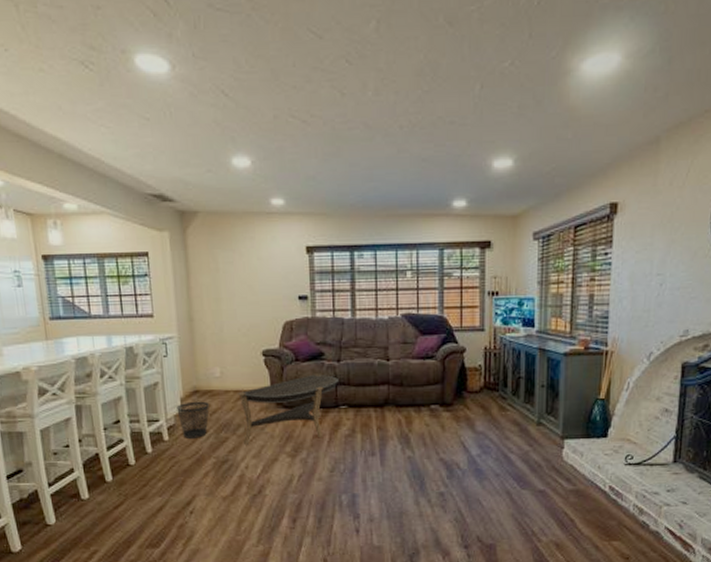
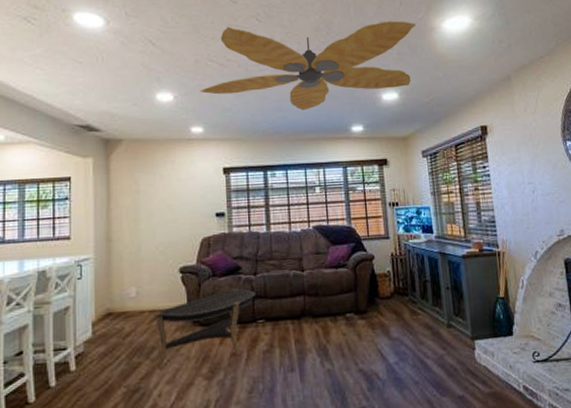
wastebasket: present [176,401,210,439] -> none [87,324,122,367]
ceiling fan: none [280,60,546,180] -> present [200,20,415,111]

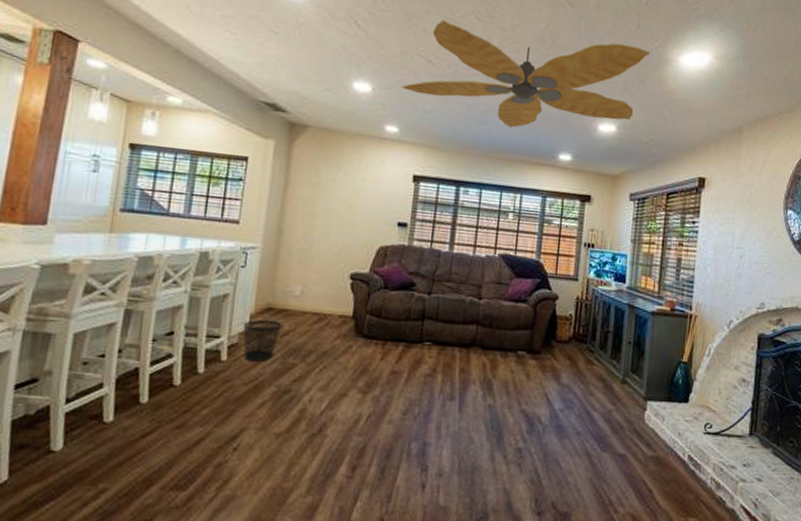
wastebasket: none [87,324,122,367] -> present [243,319,282,362]
coffee table: present [153,288,255,370] -> none [312,304,426,375]

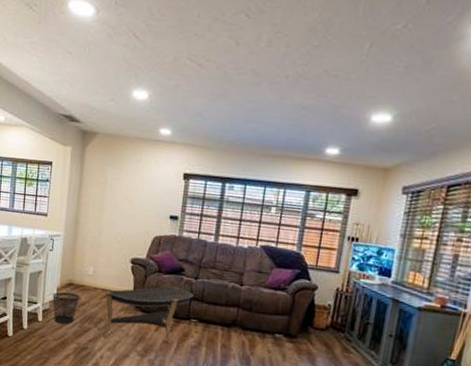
coffee table: none [312,304,426,375] -> present [103,286,193,344]
ceiling fan: present [401,19,650,128] -> none [174,21,440,124]

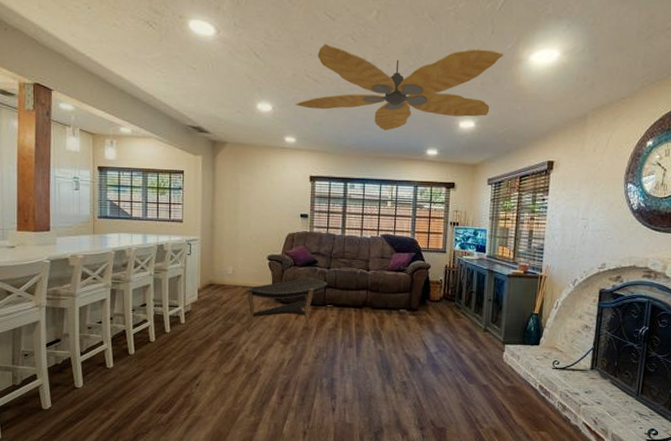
wastebasket: present [52,292,79,324] -> none [194,292,221,323]
ceiling fan: none [174,21,440,124] -> present [295,43,503,131]

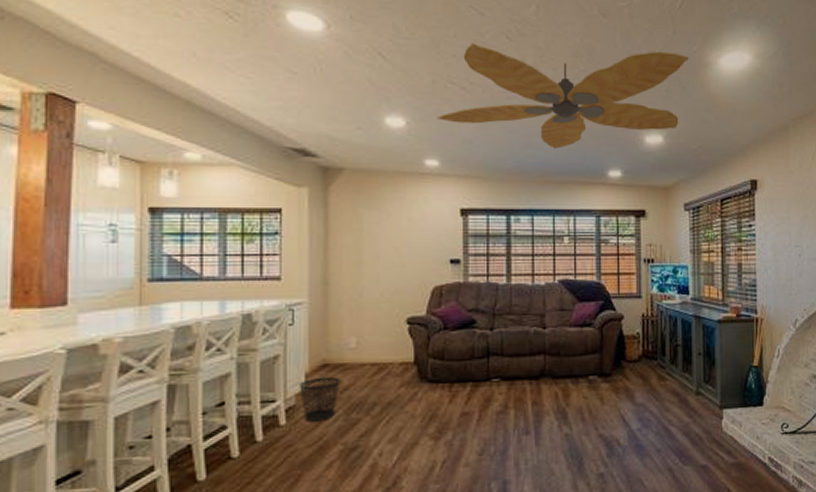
wastebasket: none [194,292,221,323] -> present [299,376,340,422]
coffee table: present [245,277,327,331] -> none [376,343,491,427]

